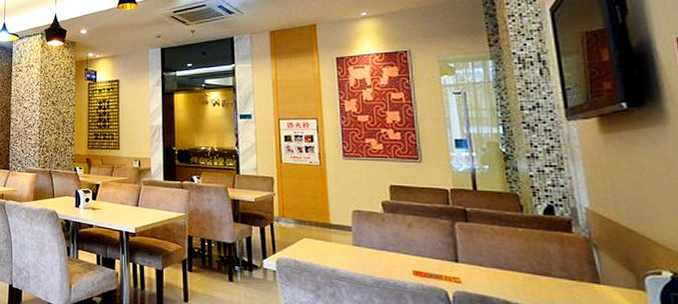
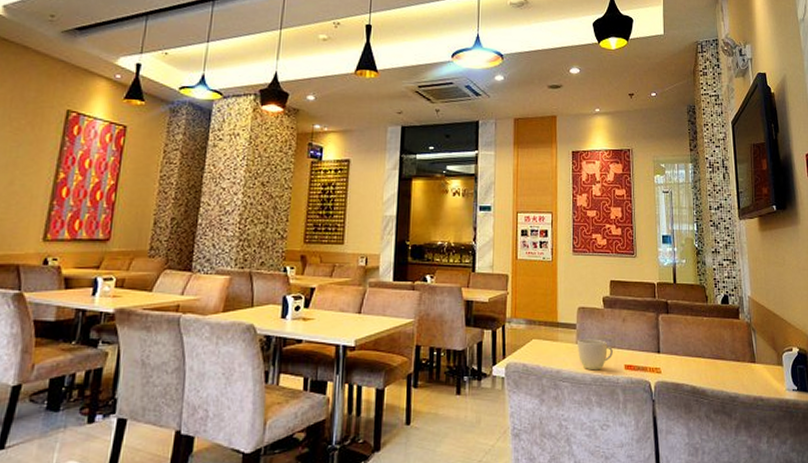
cup: none [353,241,397,274] -> present [576,339,613,371]

